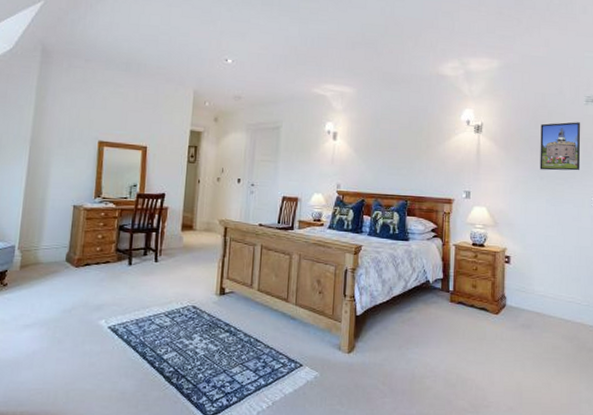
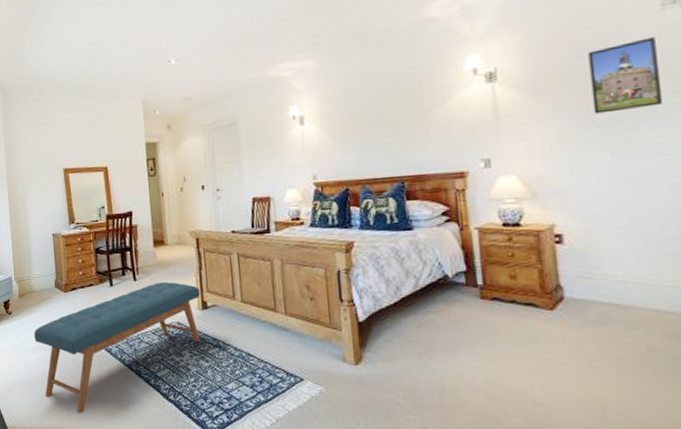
bench: none [30,266,221,396] -> present [34,282,201,413]

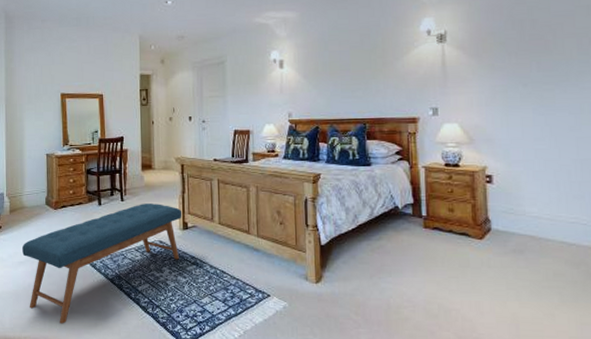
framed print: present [588,37,664,114] -> none [519,15,575,76]

